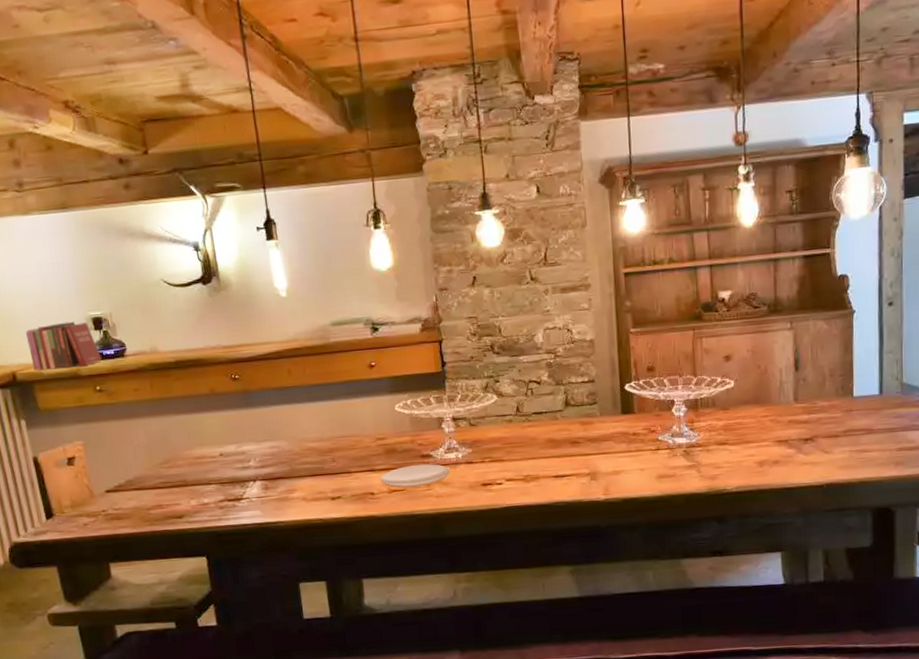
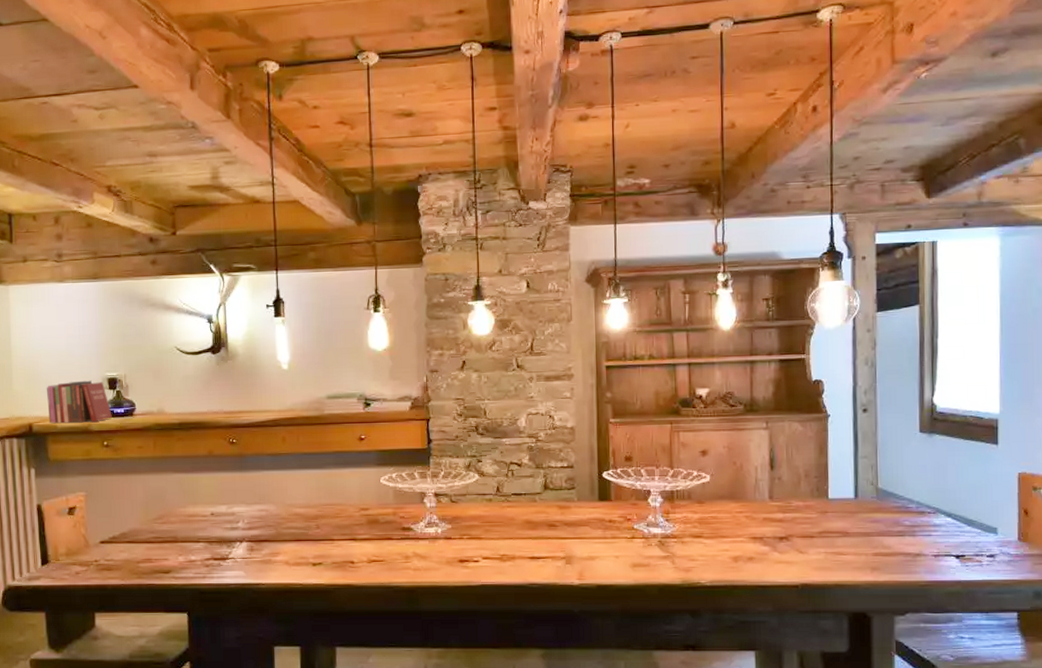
plate: present [380,463,451,488] -> none [361,536,430,558]

